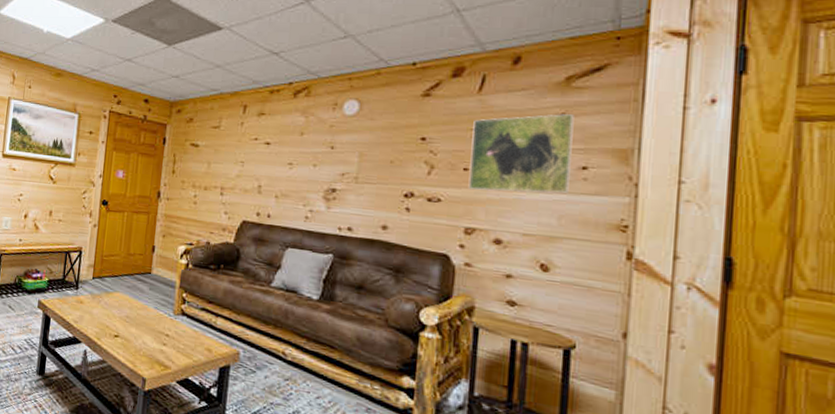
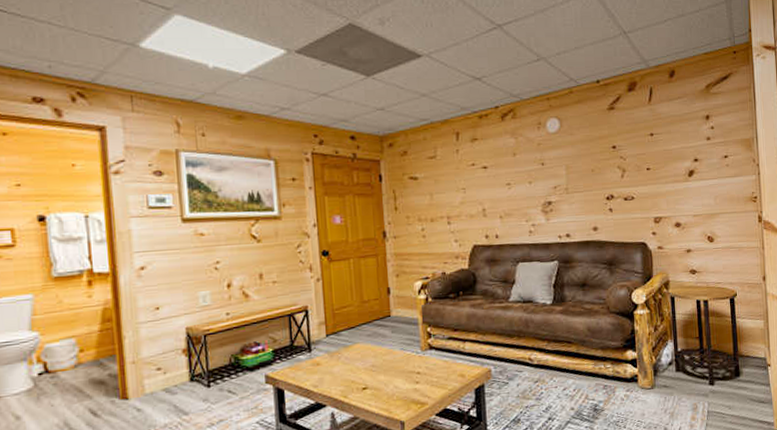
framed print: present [468,113,574,194] -> none [648,114,718,186]

